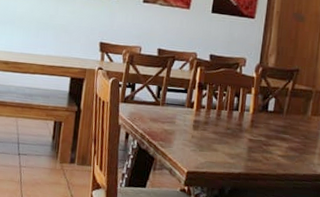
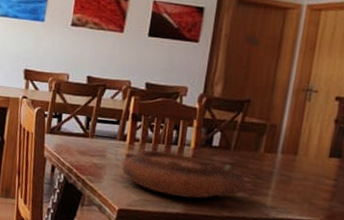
plate: none [190,115,298,160] -> present [122,149,247,199]

